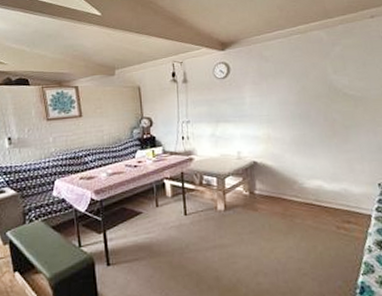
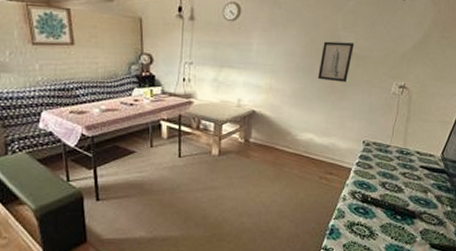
wall art: none [315,85,349,125] -> present [318,41,355,83]

